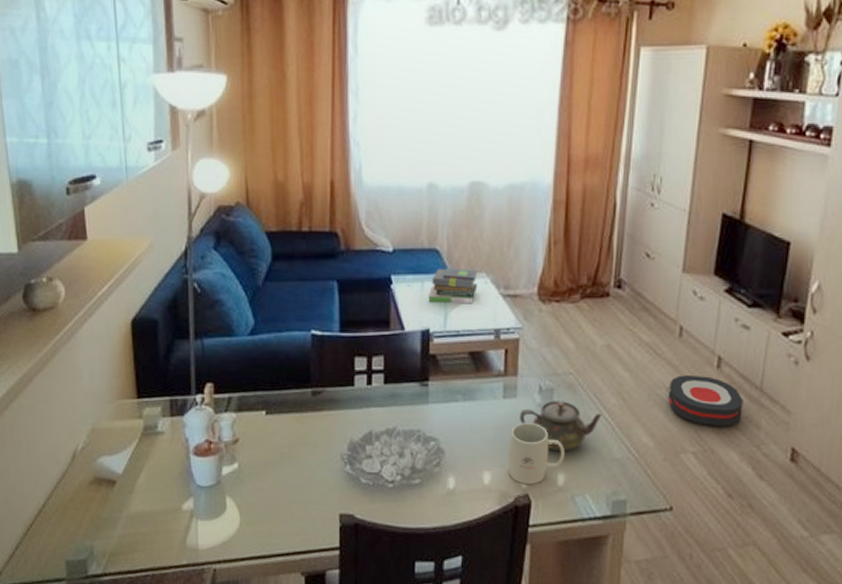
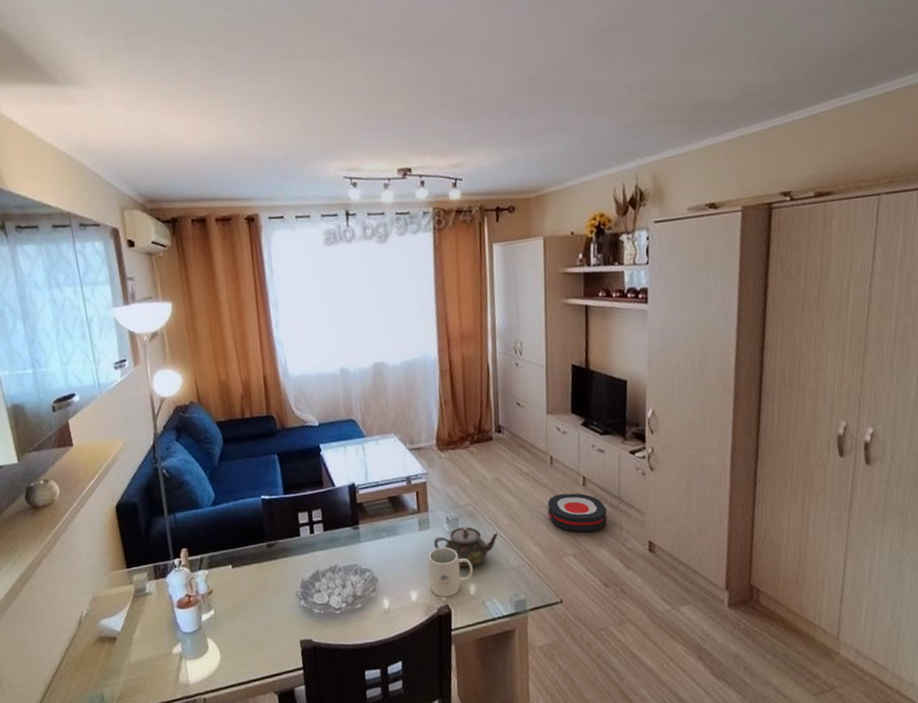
books: present [428,268,478,304] -> none [350,432,389,462]

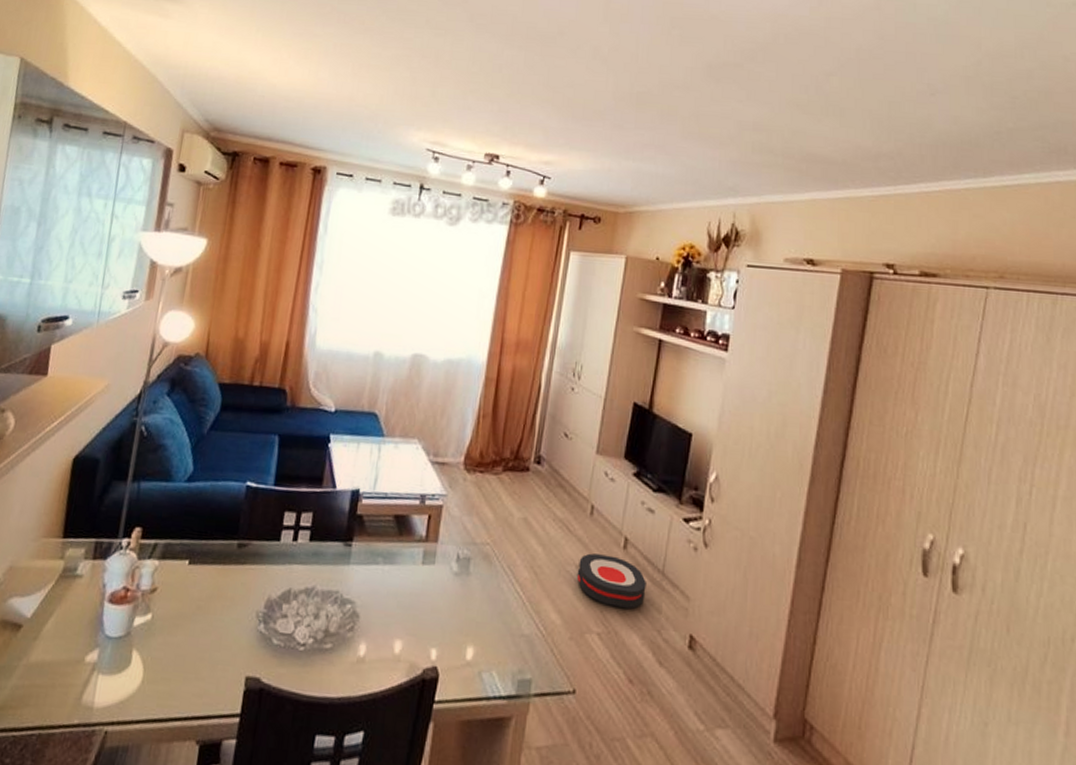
mug: present [427,547,473,598] -> none [419,590,476,658]
teapot: present [434,527,499,568] -> none [435,570,515,624]

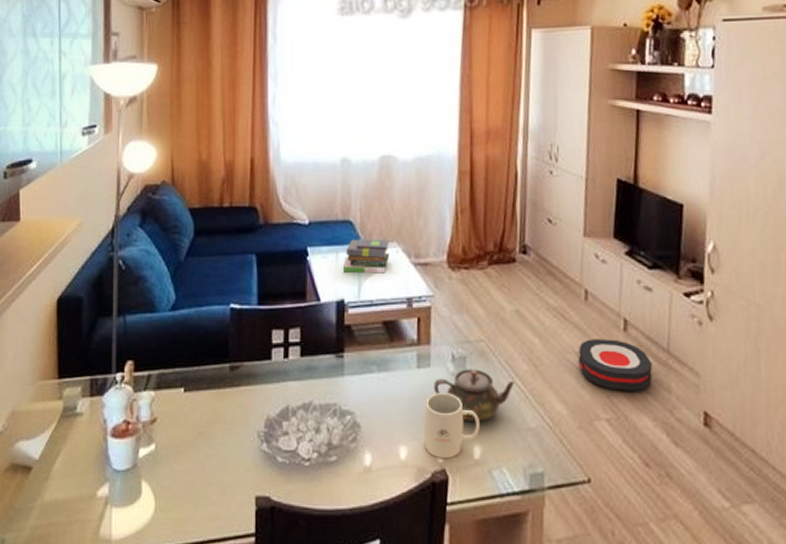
books: none [361,431,411,468] -> present [342,239,390,274]
mug: none [419,590,476,658] -> present [423,392,480,459]
teapot: none [435,570,515,624] -> present [434,369,515,423]

